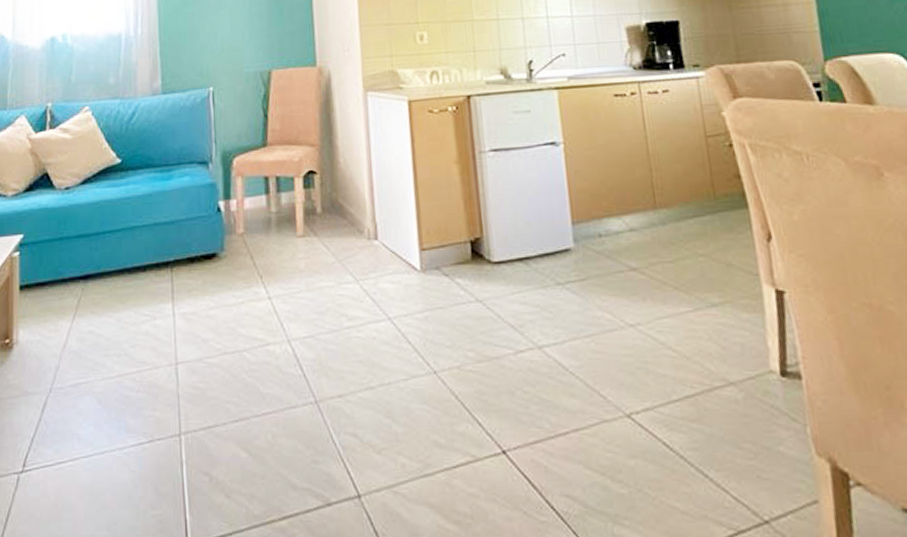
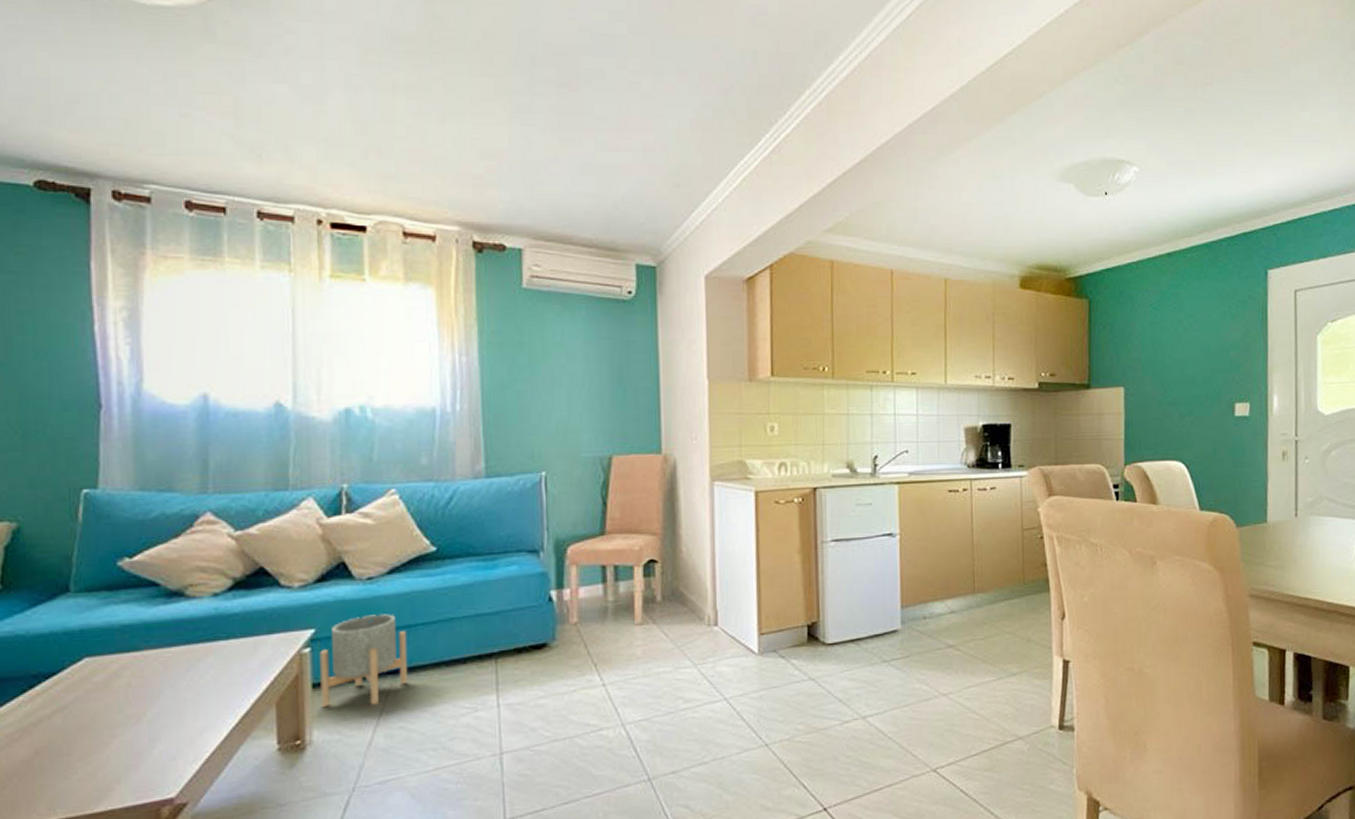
planter: none [26,221,97,309] -> present [319,614,408,708]

